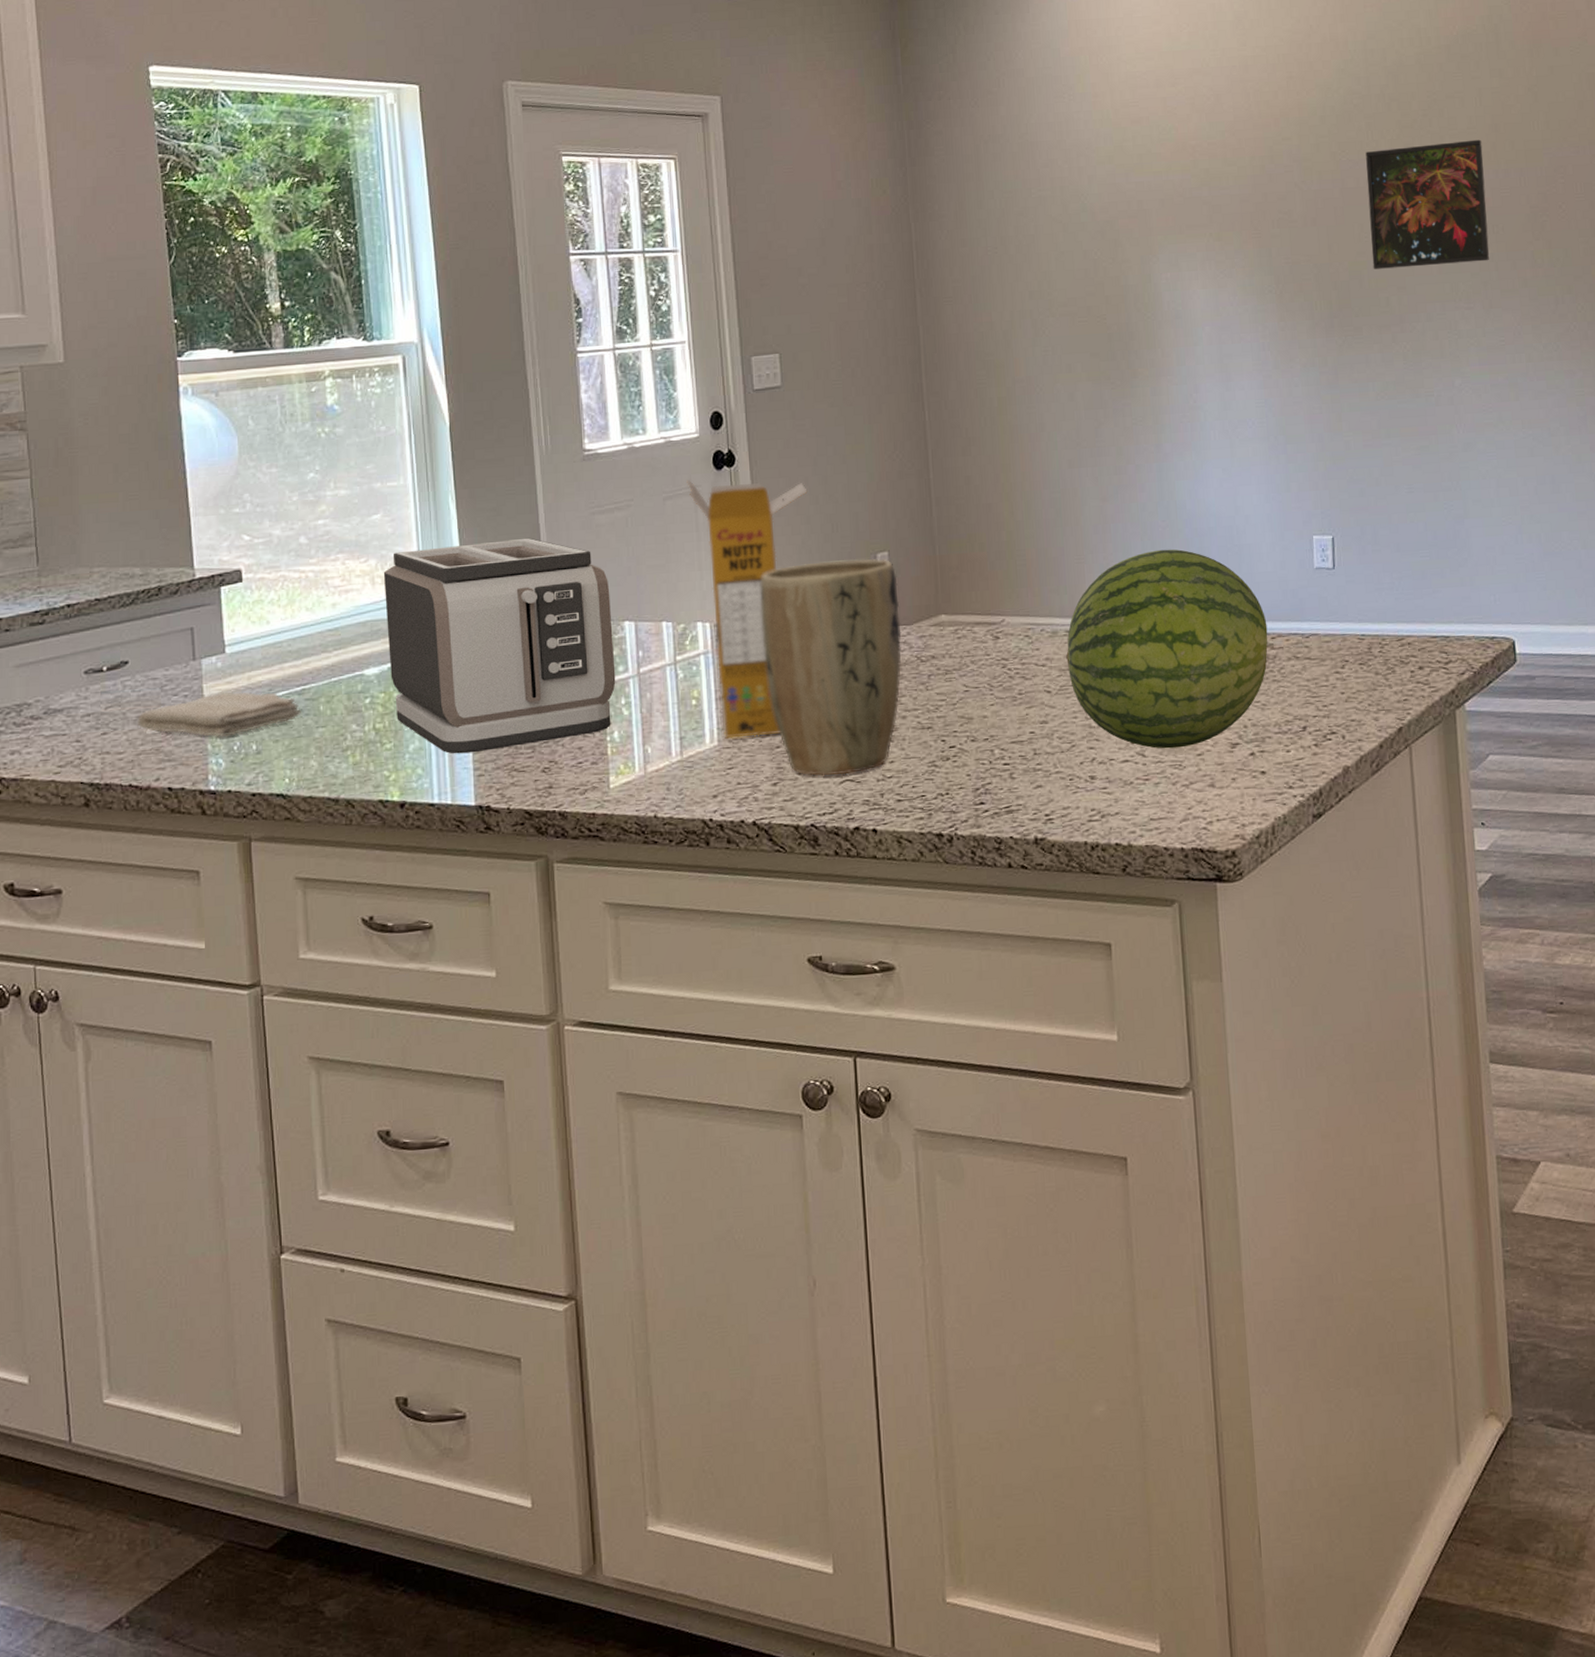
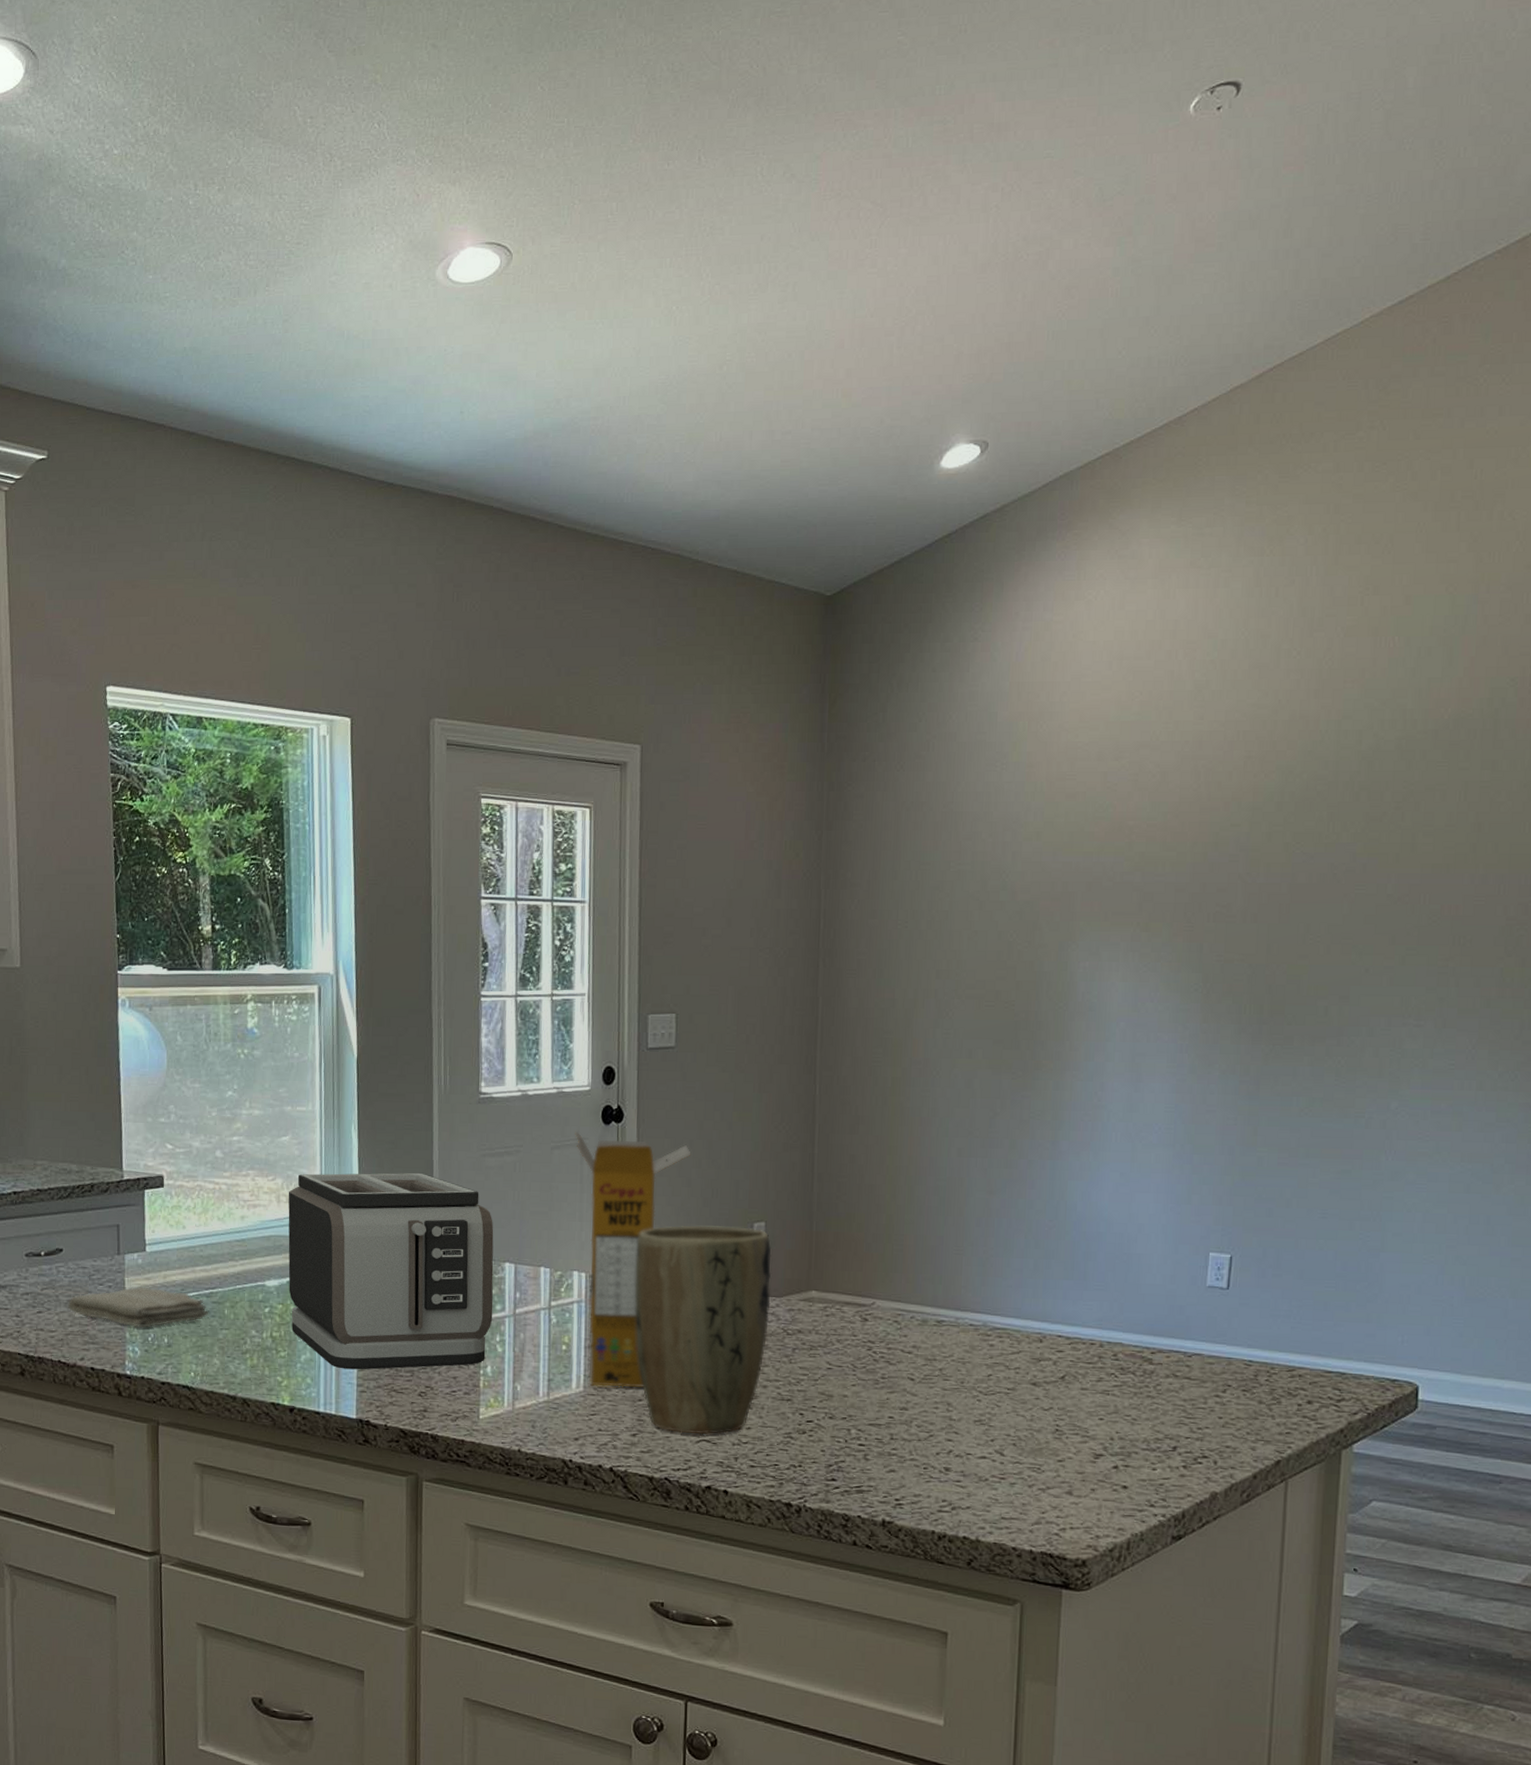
fruit: present [1066,549,1268,749] -> none [934,1249,1148,1452]
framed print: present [1365,139,1490,269] -> none [1314,839,1460,976]

